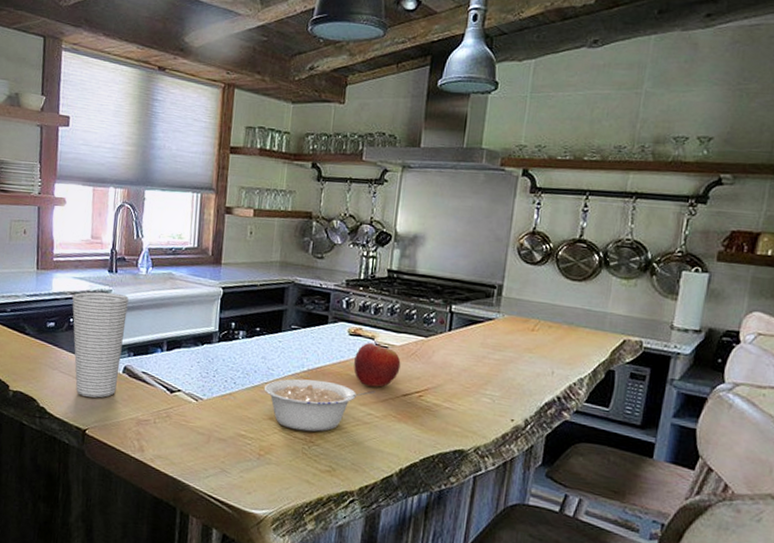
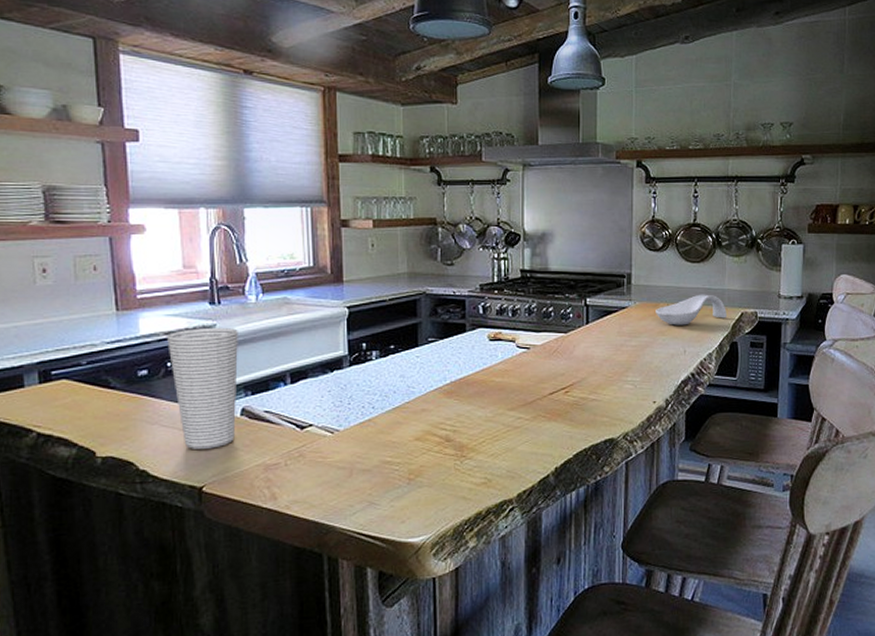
legume: present [264,378,376,432] -> none [406,391,523,447]
fruit: present [353,343,401,387] -> none [498,345,544,390]
spoon rest: none [525,314,606,346] -> present [655,294,727,326]

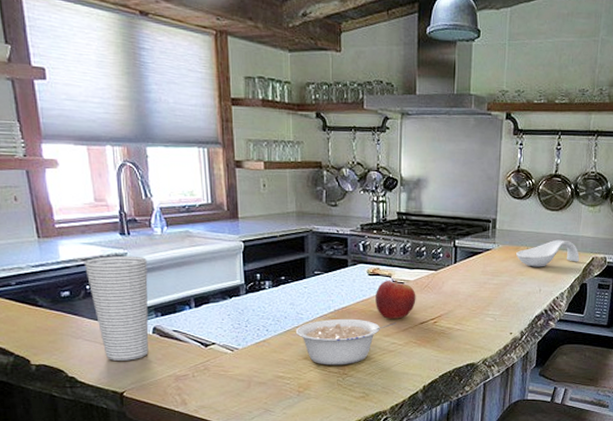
legume: none [406,391,523,447] -> present [295,318,397,365]
fruit: none [498,345,544,390] -> present [376,280,416,319]

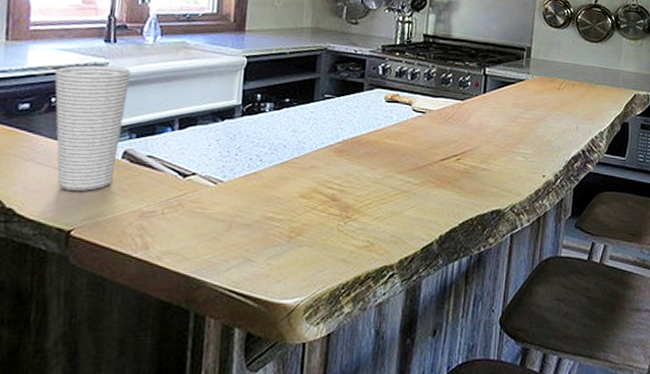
legume: present [295,318,397,365] -> none [294,150,414,207]
fruit: present [376,280,416,319] -> none [391,108,439,154]
spoon rest: present [516,239,579,267] -> none [552,73,620,102]

